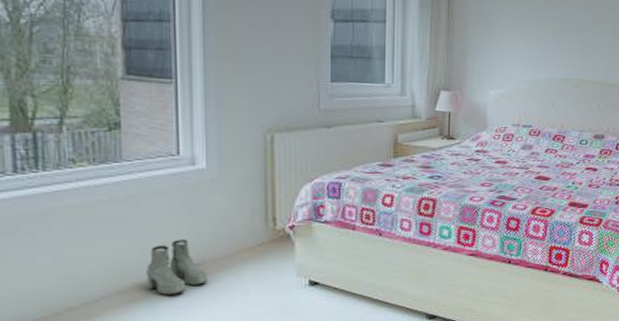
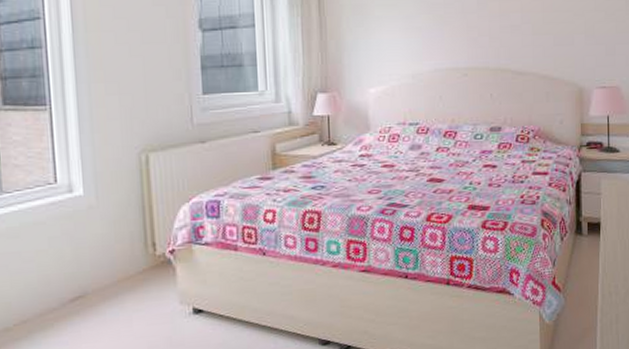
boots: present [146,239,209,295] -> none [30,271,92,331]

